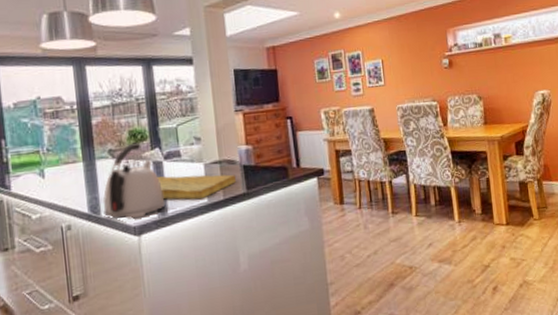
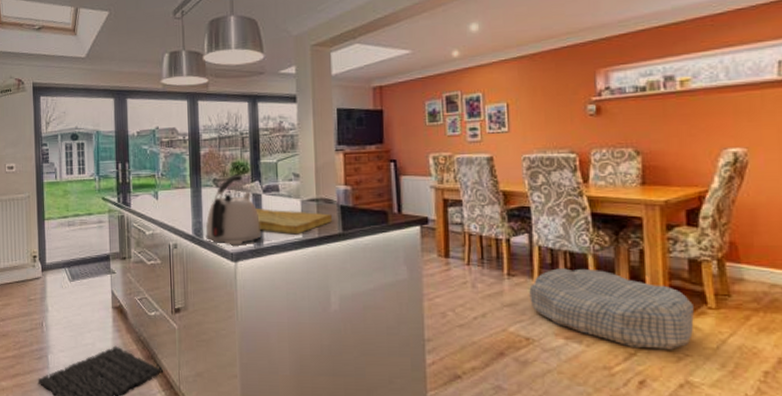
dog bed: none [409,199,526,261] -> present [529,268,694,350]

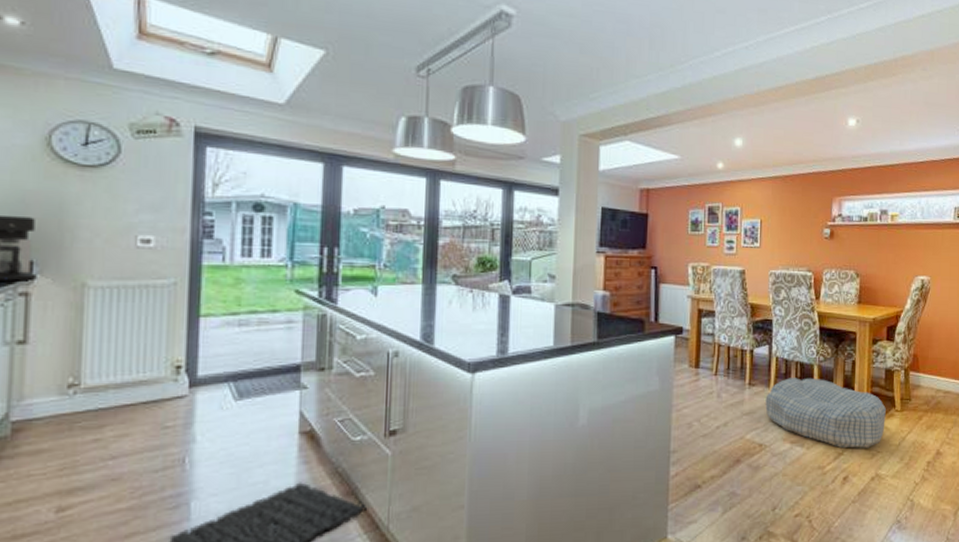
kettle: present [205,174,262,246] -> none [437,271,507,354]
cutting board: present [255,209,333,235] -> none [502,312,588,342]

